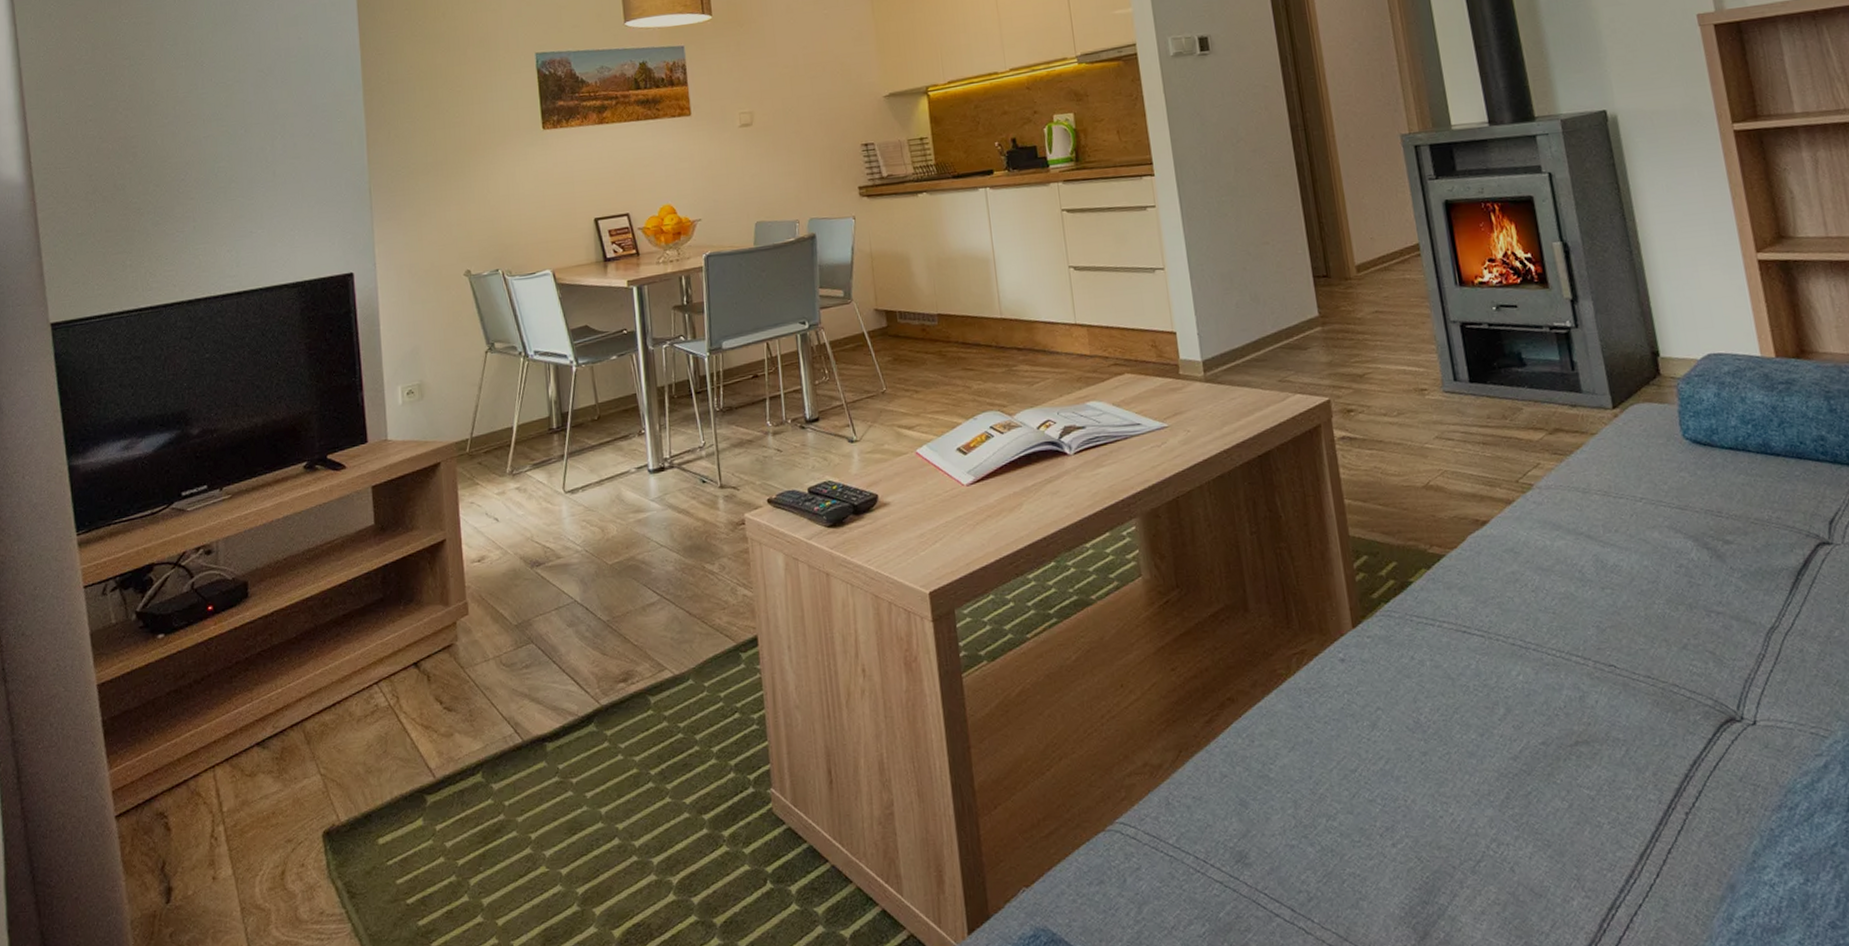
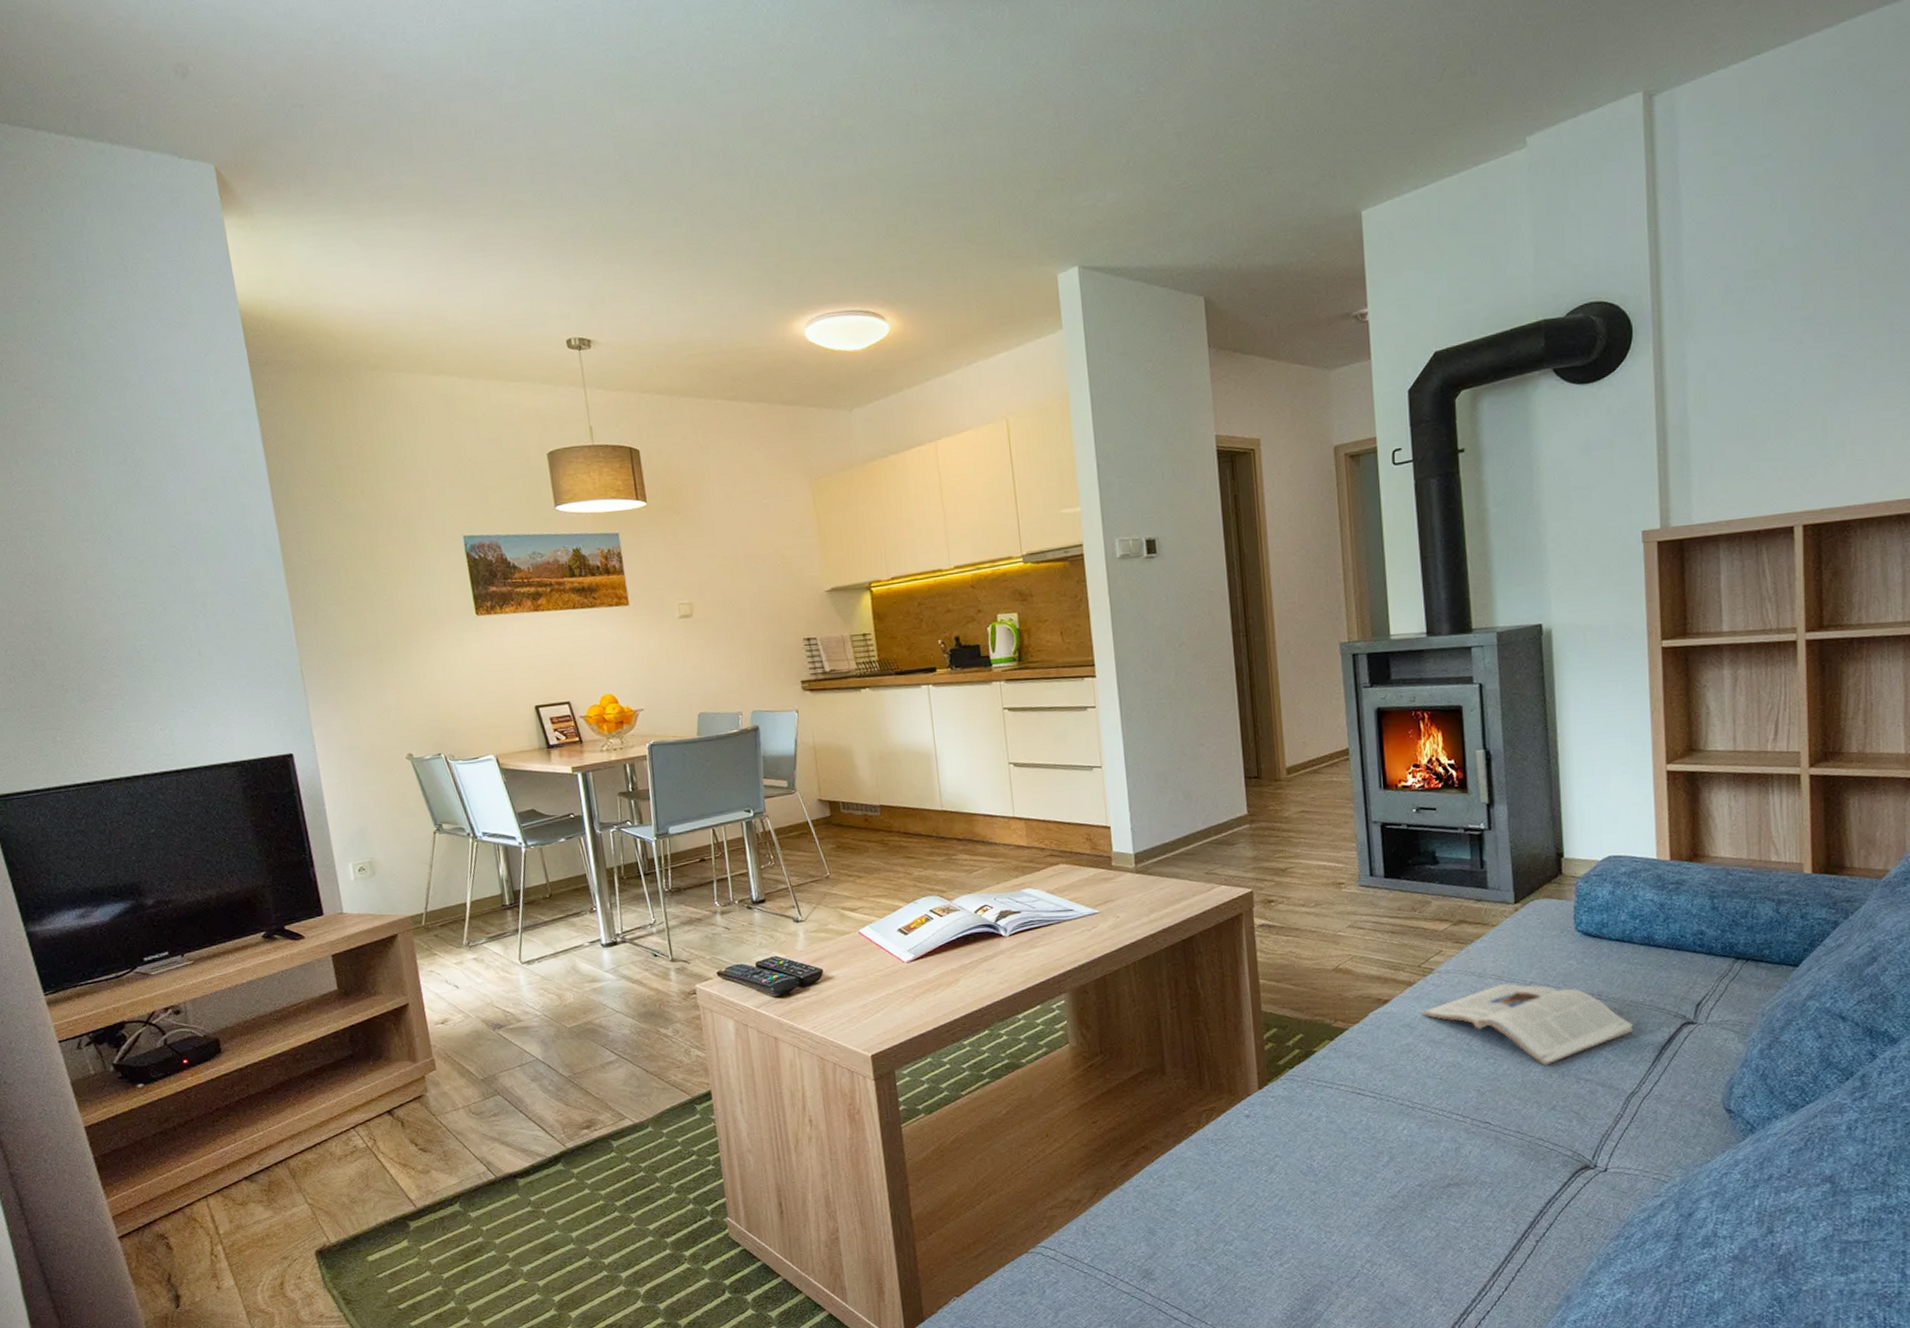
magazine: none [1524,499,1764,596] -> present [1421,983,1634,1066]

